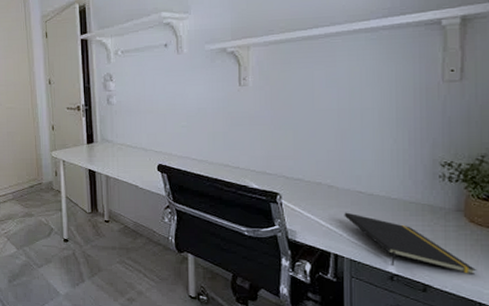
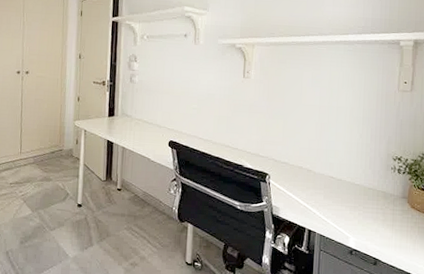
notepad: present [344,212,477,276] -> none [318,194,415,253]

